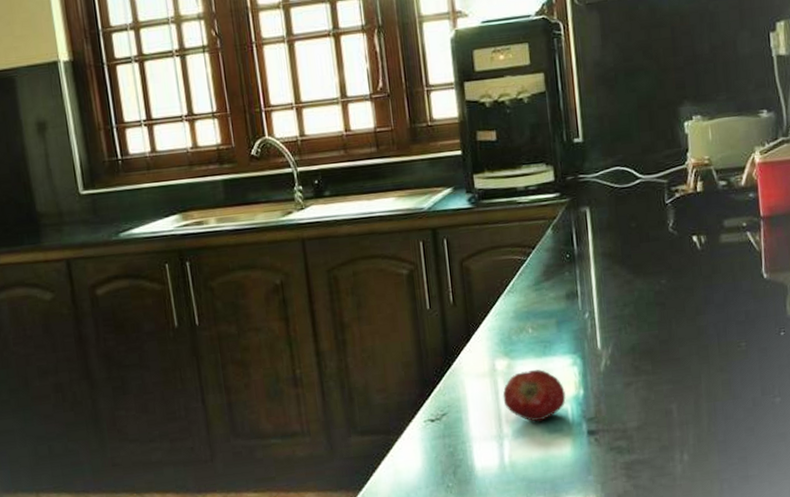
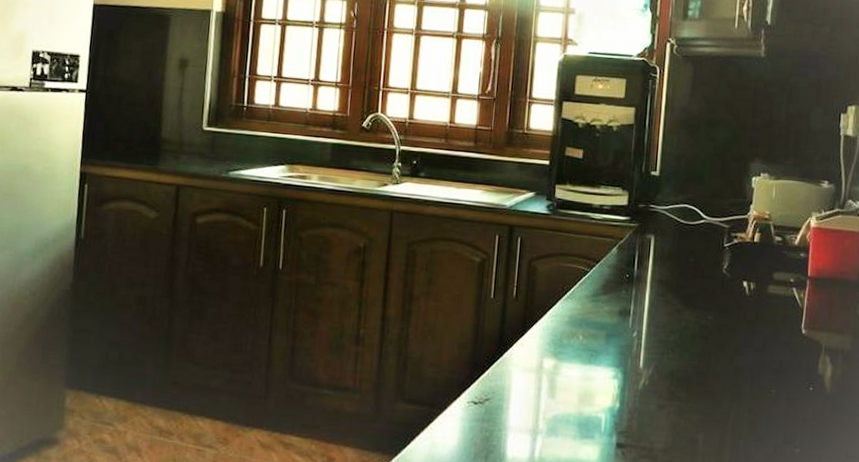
fruit: present [502,369,566,422] -> none [544,374,603,425]

